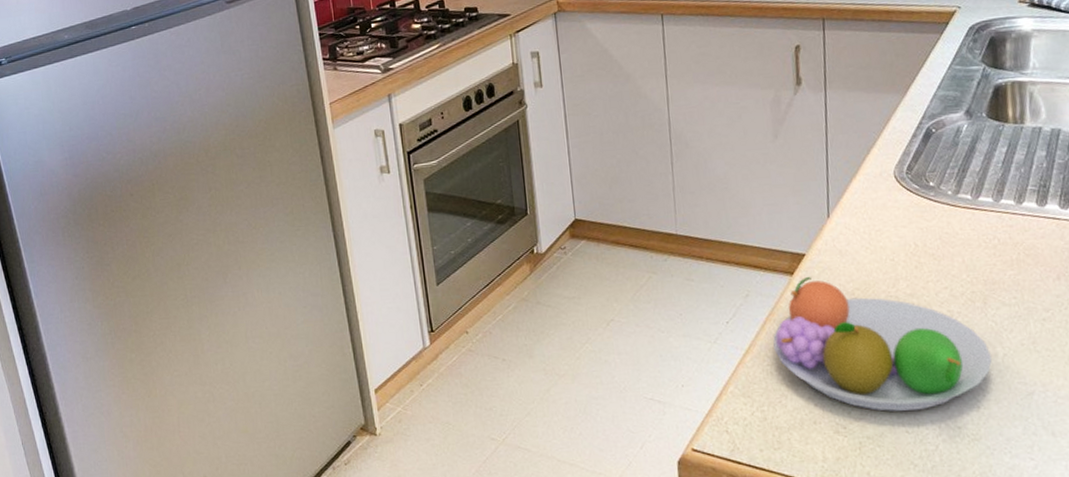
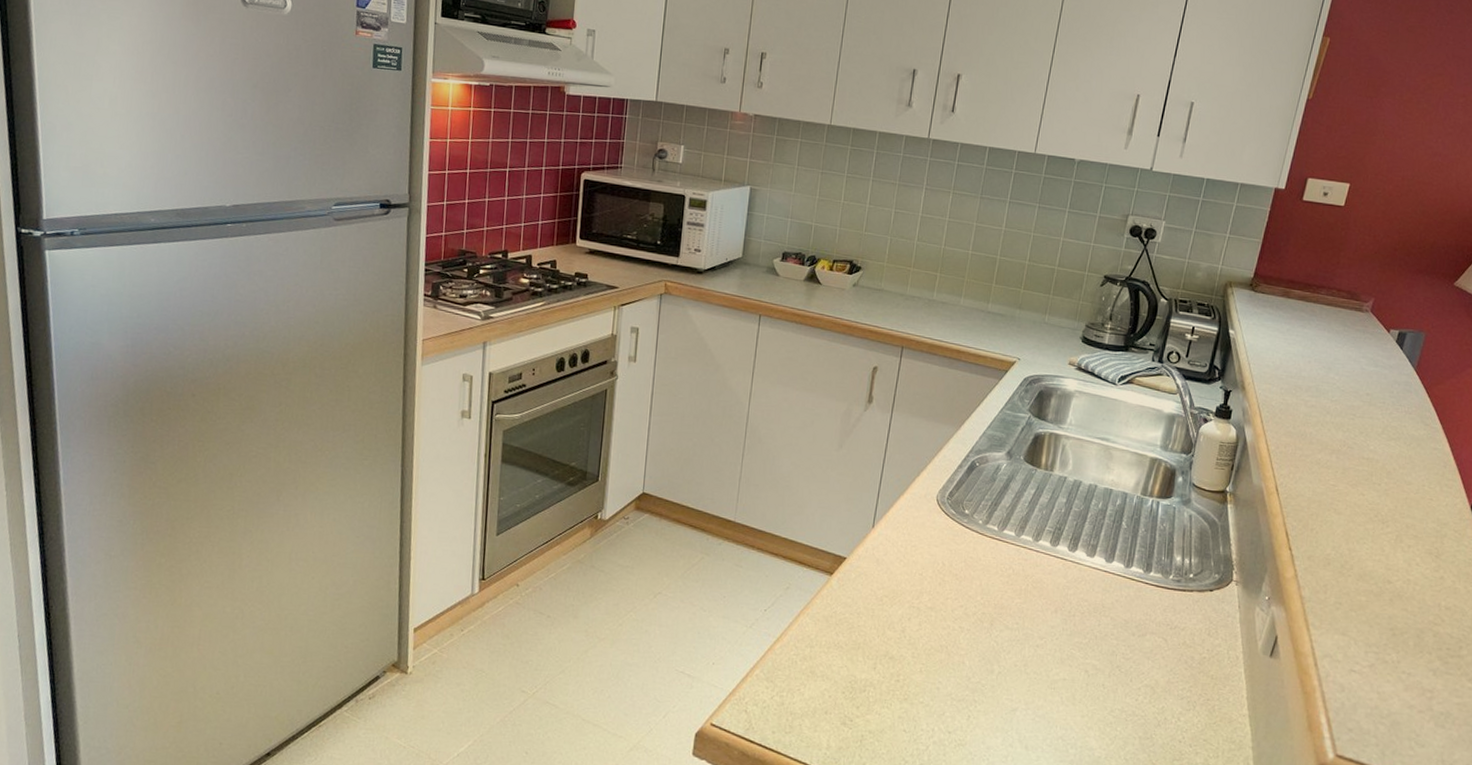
fruit bowl: present [773,276,992,412] -> none [802,578,988,713]

